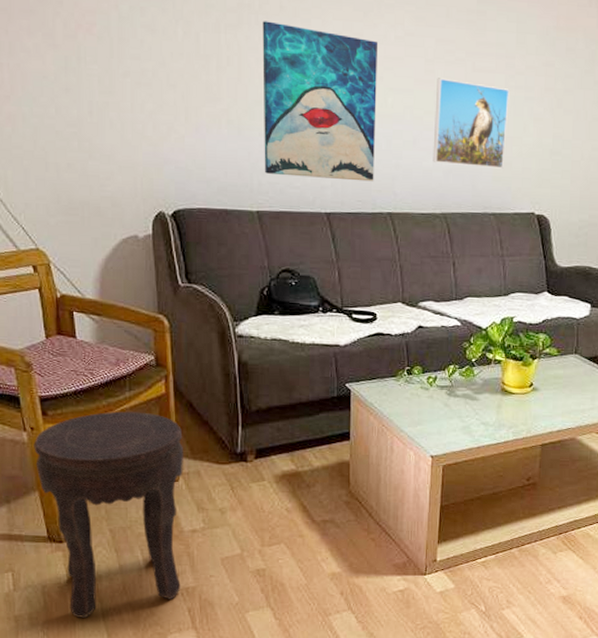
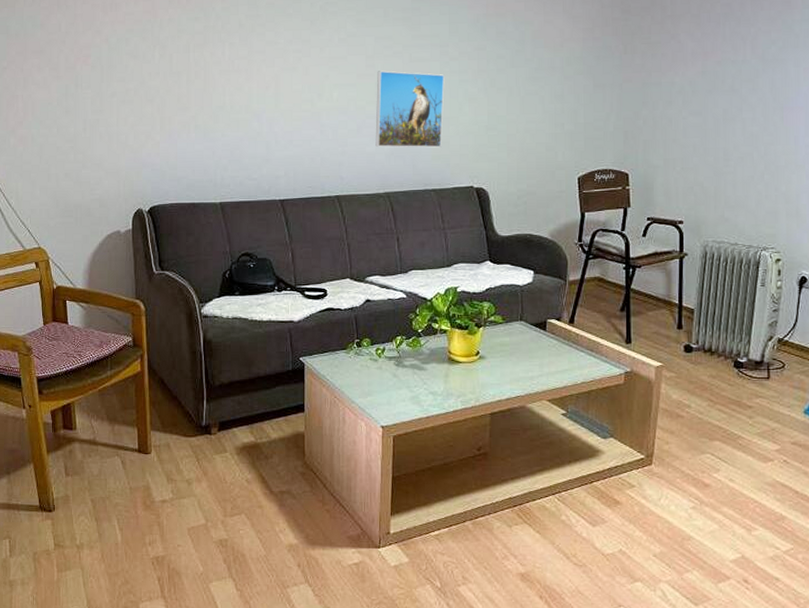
side table: present [33,411,183,618] -> none [31,389,155,584]
wall art: present [262,21,377,182] -> none [225,38,323,170]

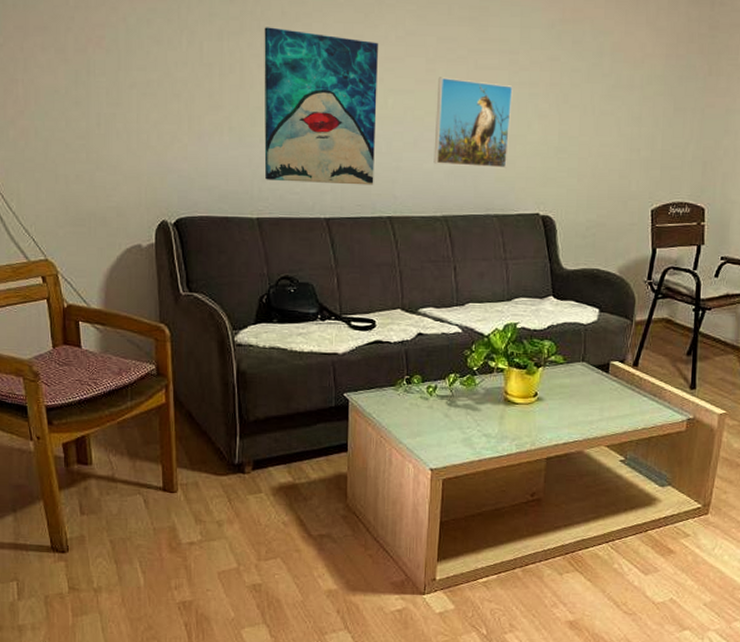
wall art: none [225,38,323,170] -> present [264,27,378,186]

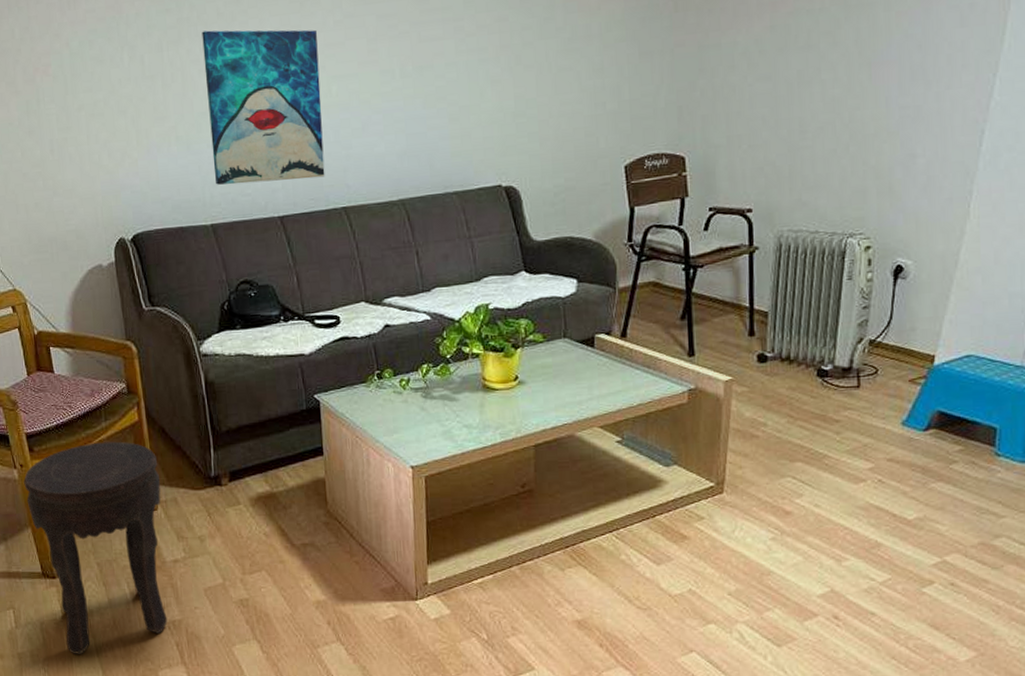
side table: none [39,421,182,629] -> present [23,441,168,654]
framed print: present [433,77,513,168] -> none [381,54,462,147]

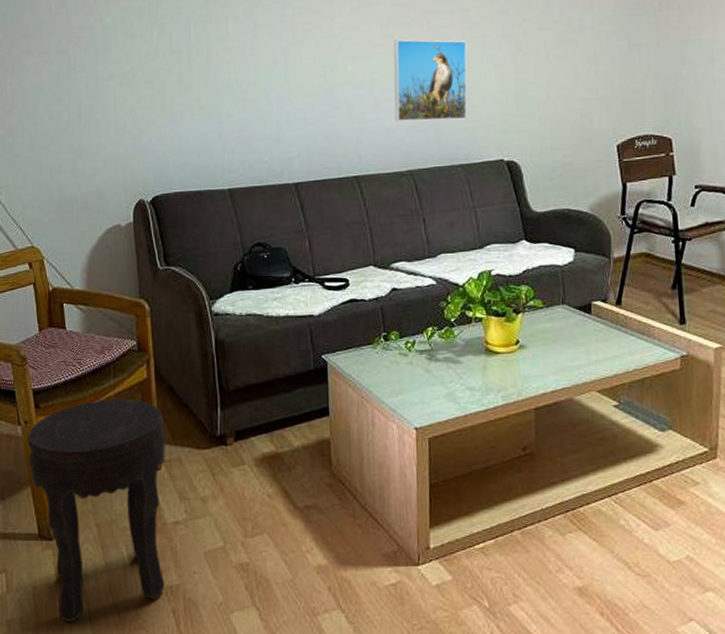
wall art: present [202,29,325,185] -> none [228,11,339,152]
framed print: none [381,54,462,147] -> present [394,39,467,122]

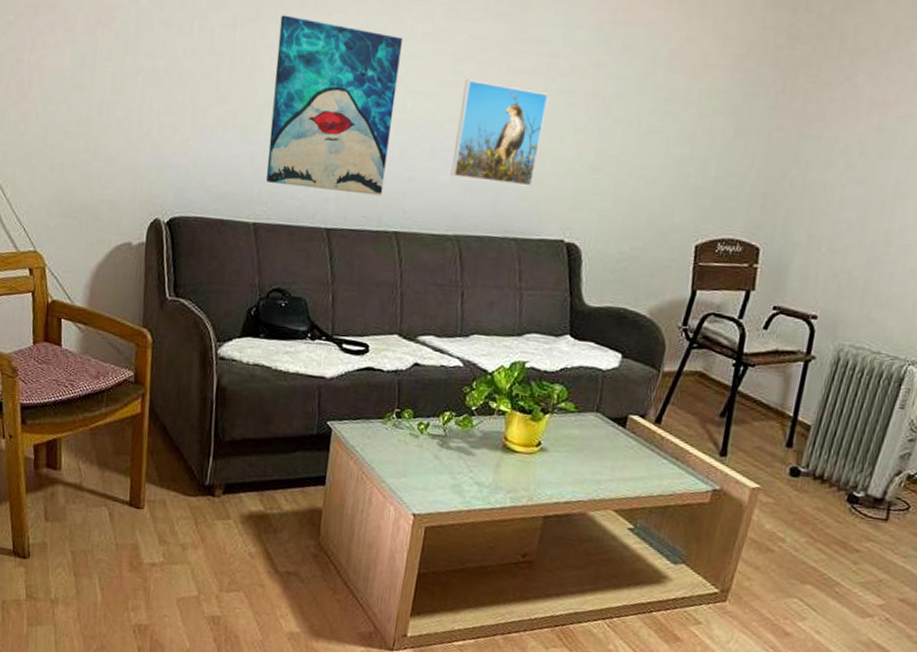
side table: present [27,399,165,622] -> none [9,426,153,641]
wall art: none [228,11,339,152] -> present [266,15,402,196]

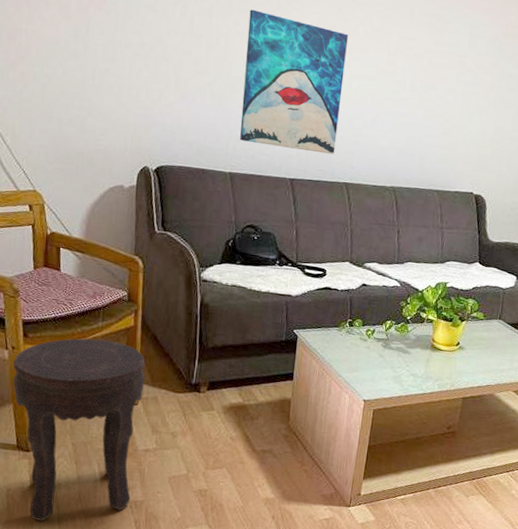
side table: none [9,426,153,641] -> present [13,338,146,521]
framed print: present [450,79,549,187] -> none [387,69,460,152]

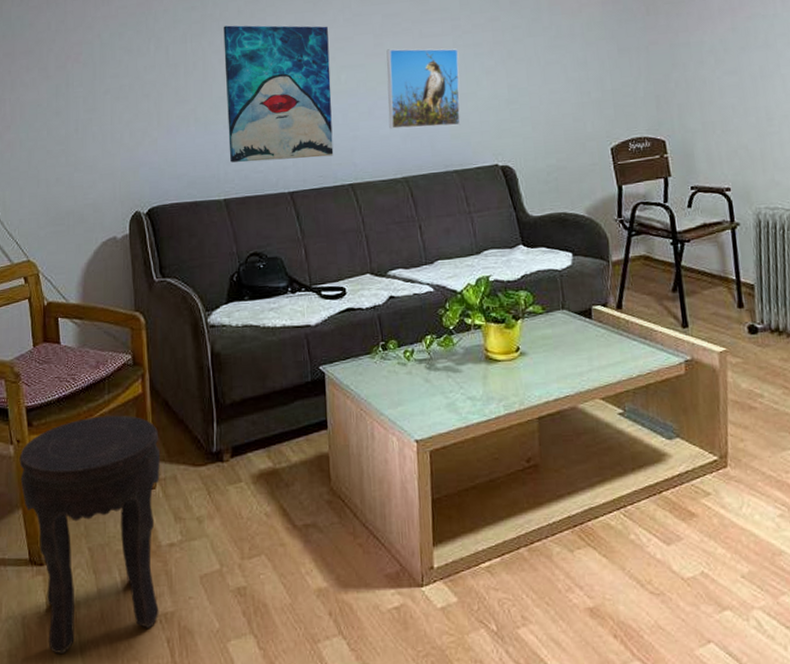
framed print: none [387,69,460,152] -> present [386,48,461,129]

